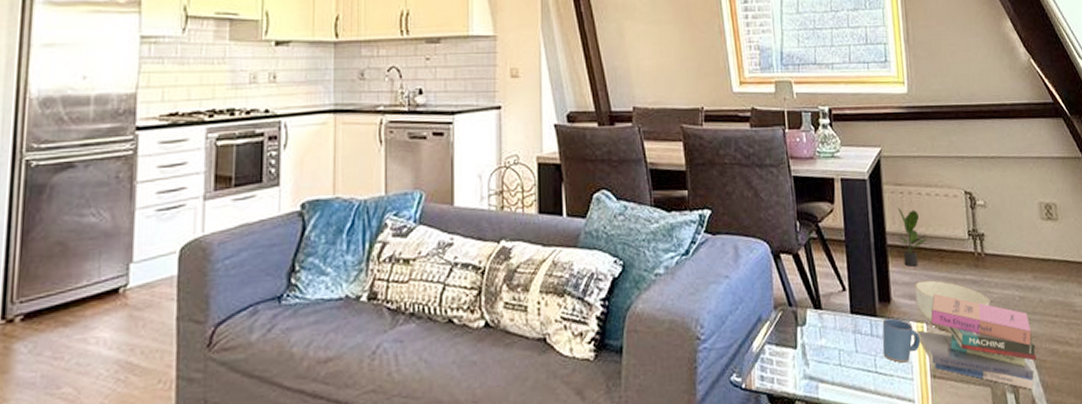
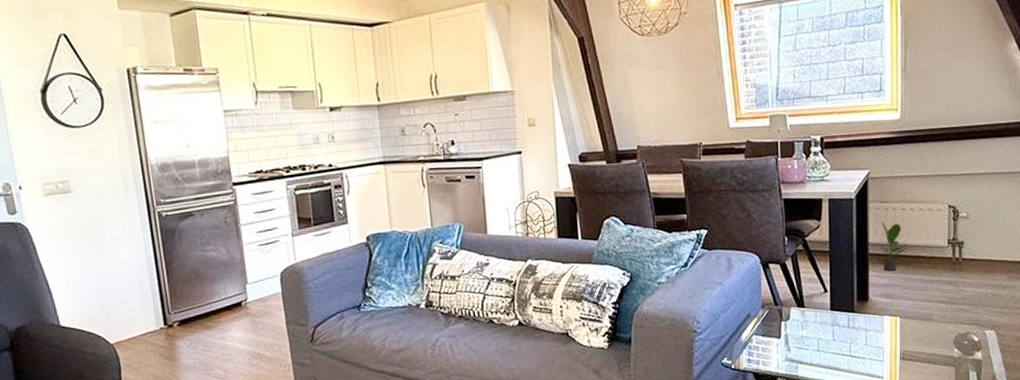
mug: present [882,317,921,363] -> none [858,313,893,349]
bowl: present [913,279,990,334] -> none [891,281,963,325]
books: present [917,293,1036,390] -> none [891,293,1002,369]

